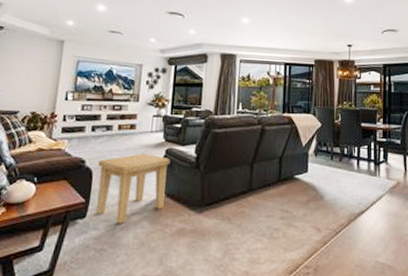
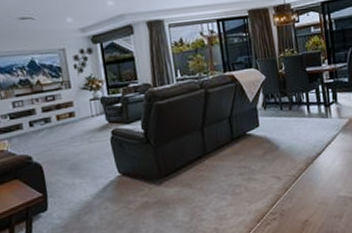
side table: present [95,154,171,223] -> none [45,138,122,209]

